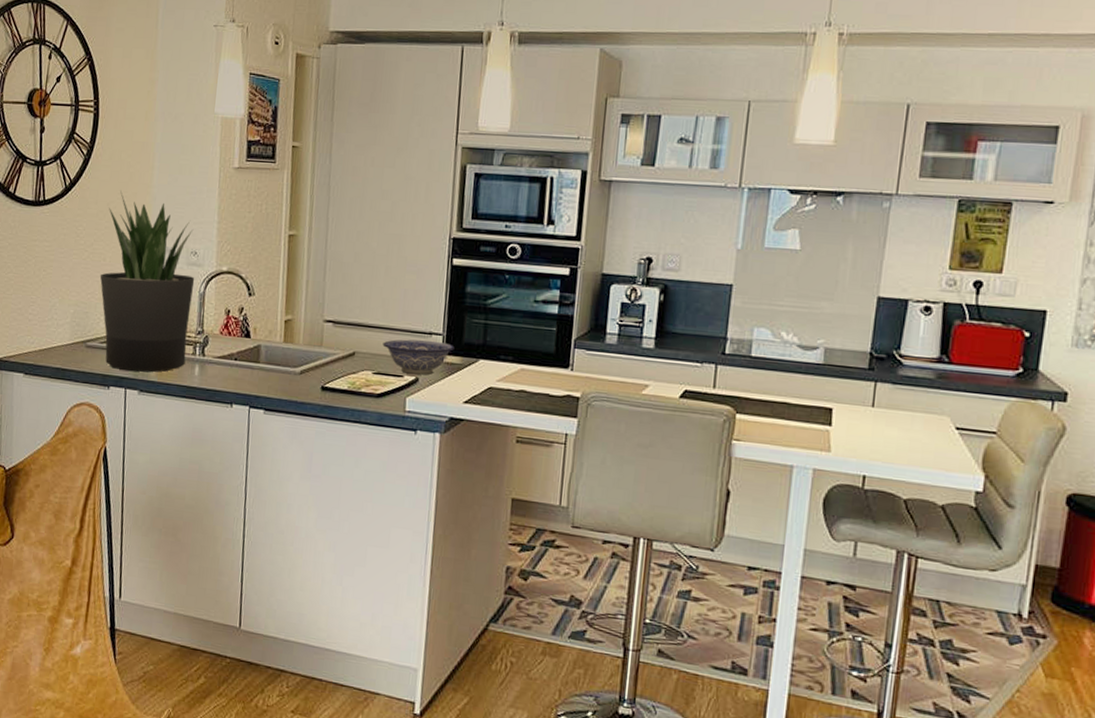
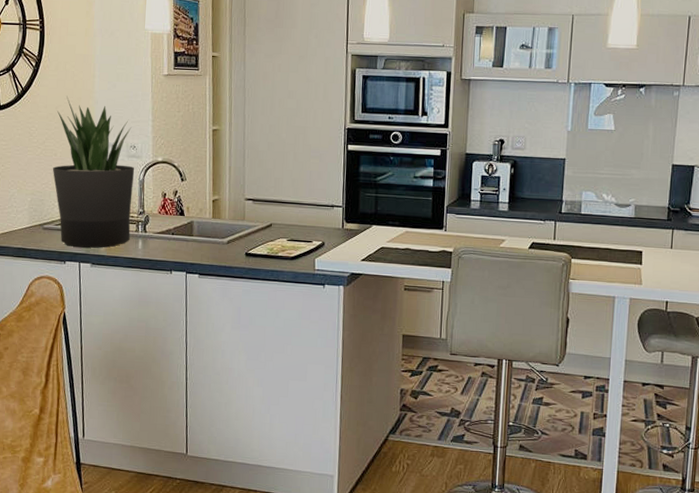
decorative bowl: present [382,339,454,375] -> none [294,211,352,240]

